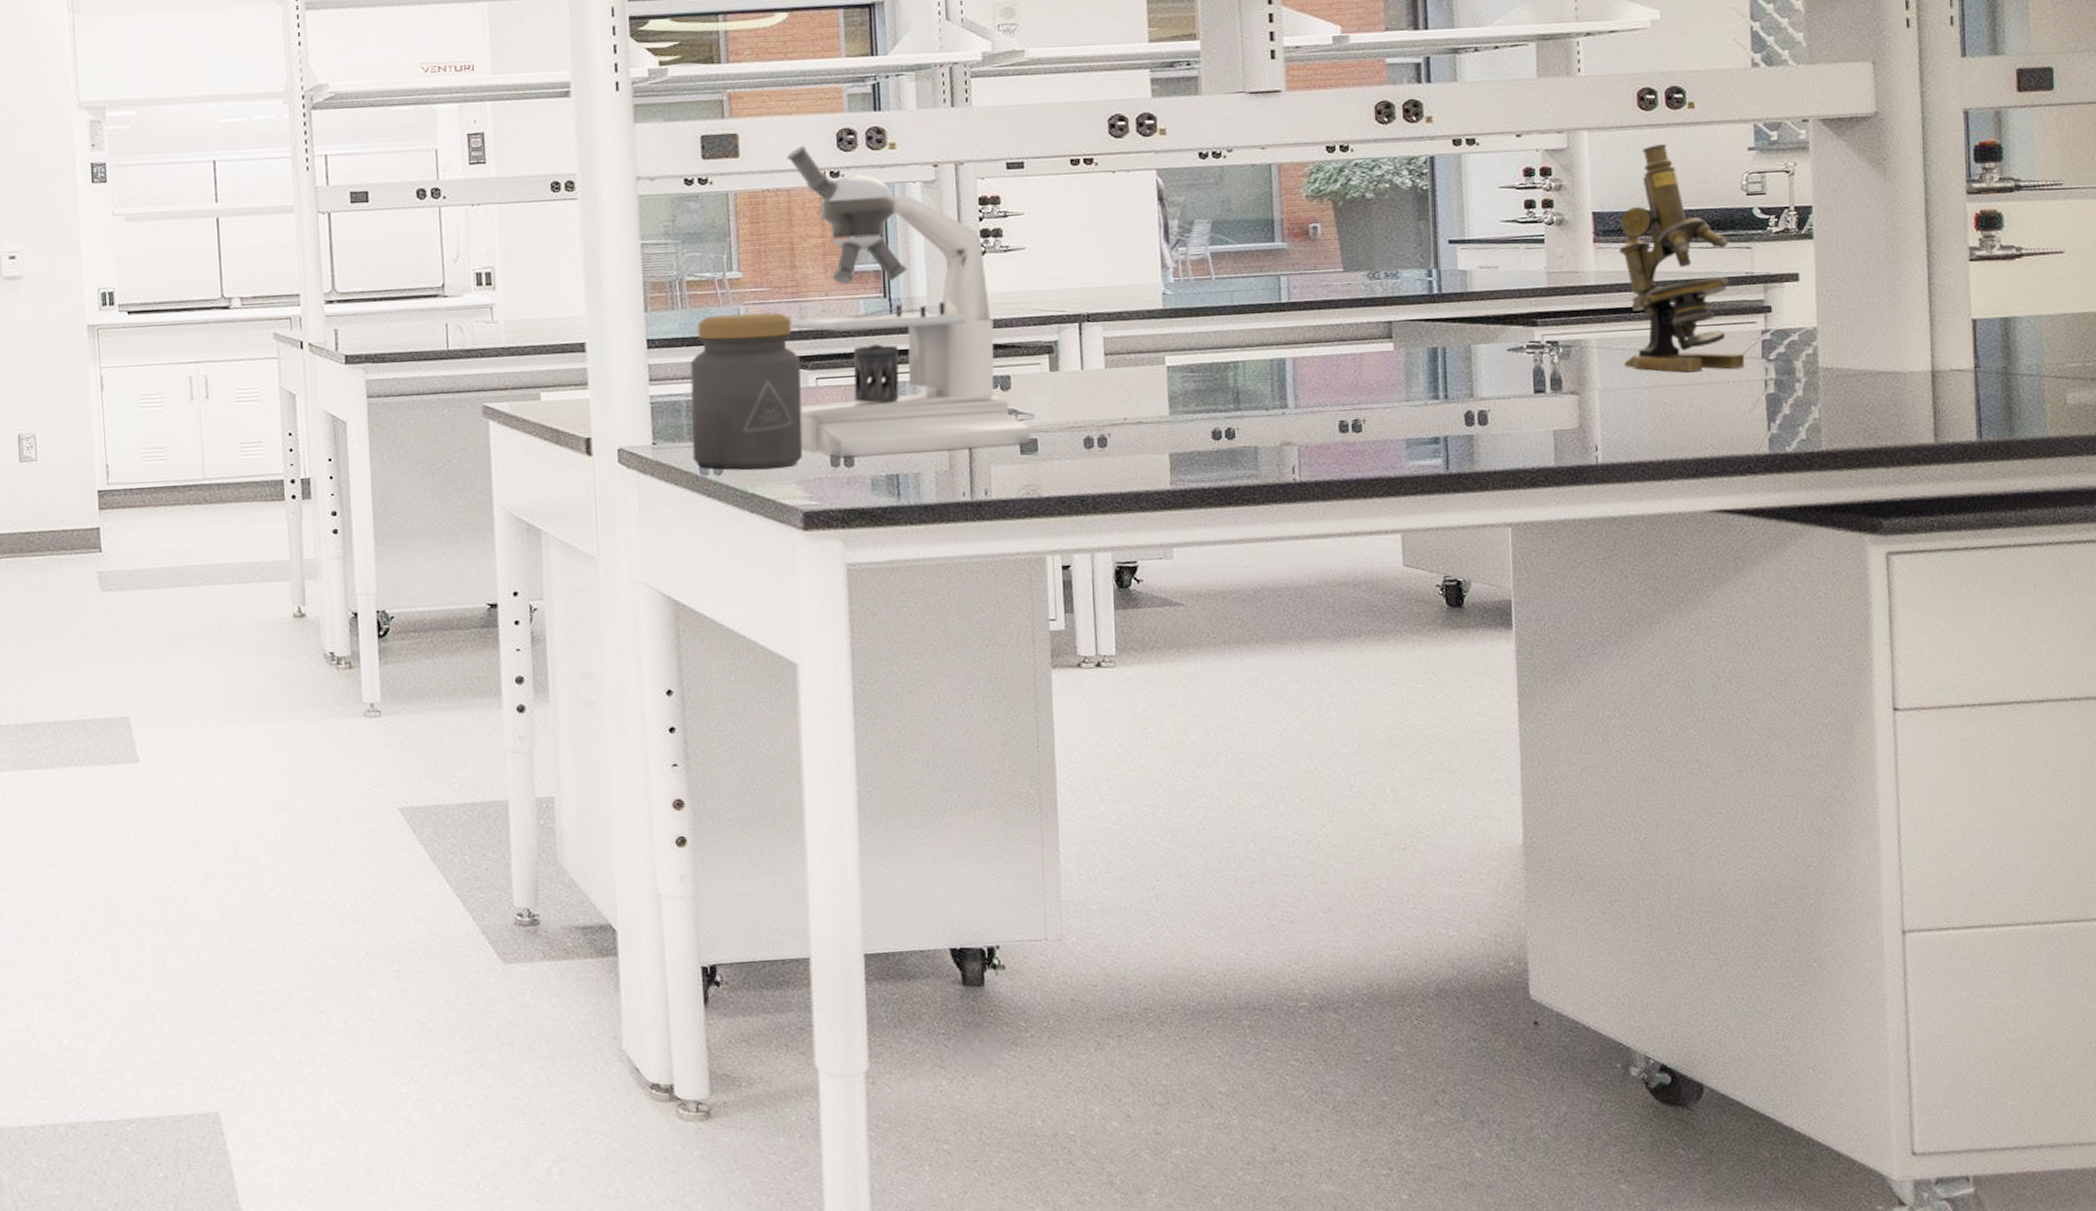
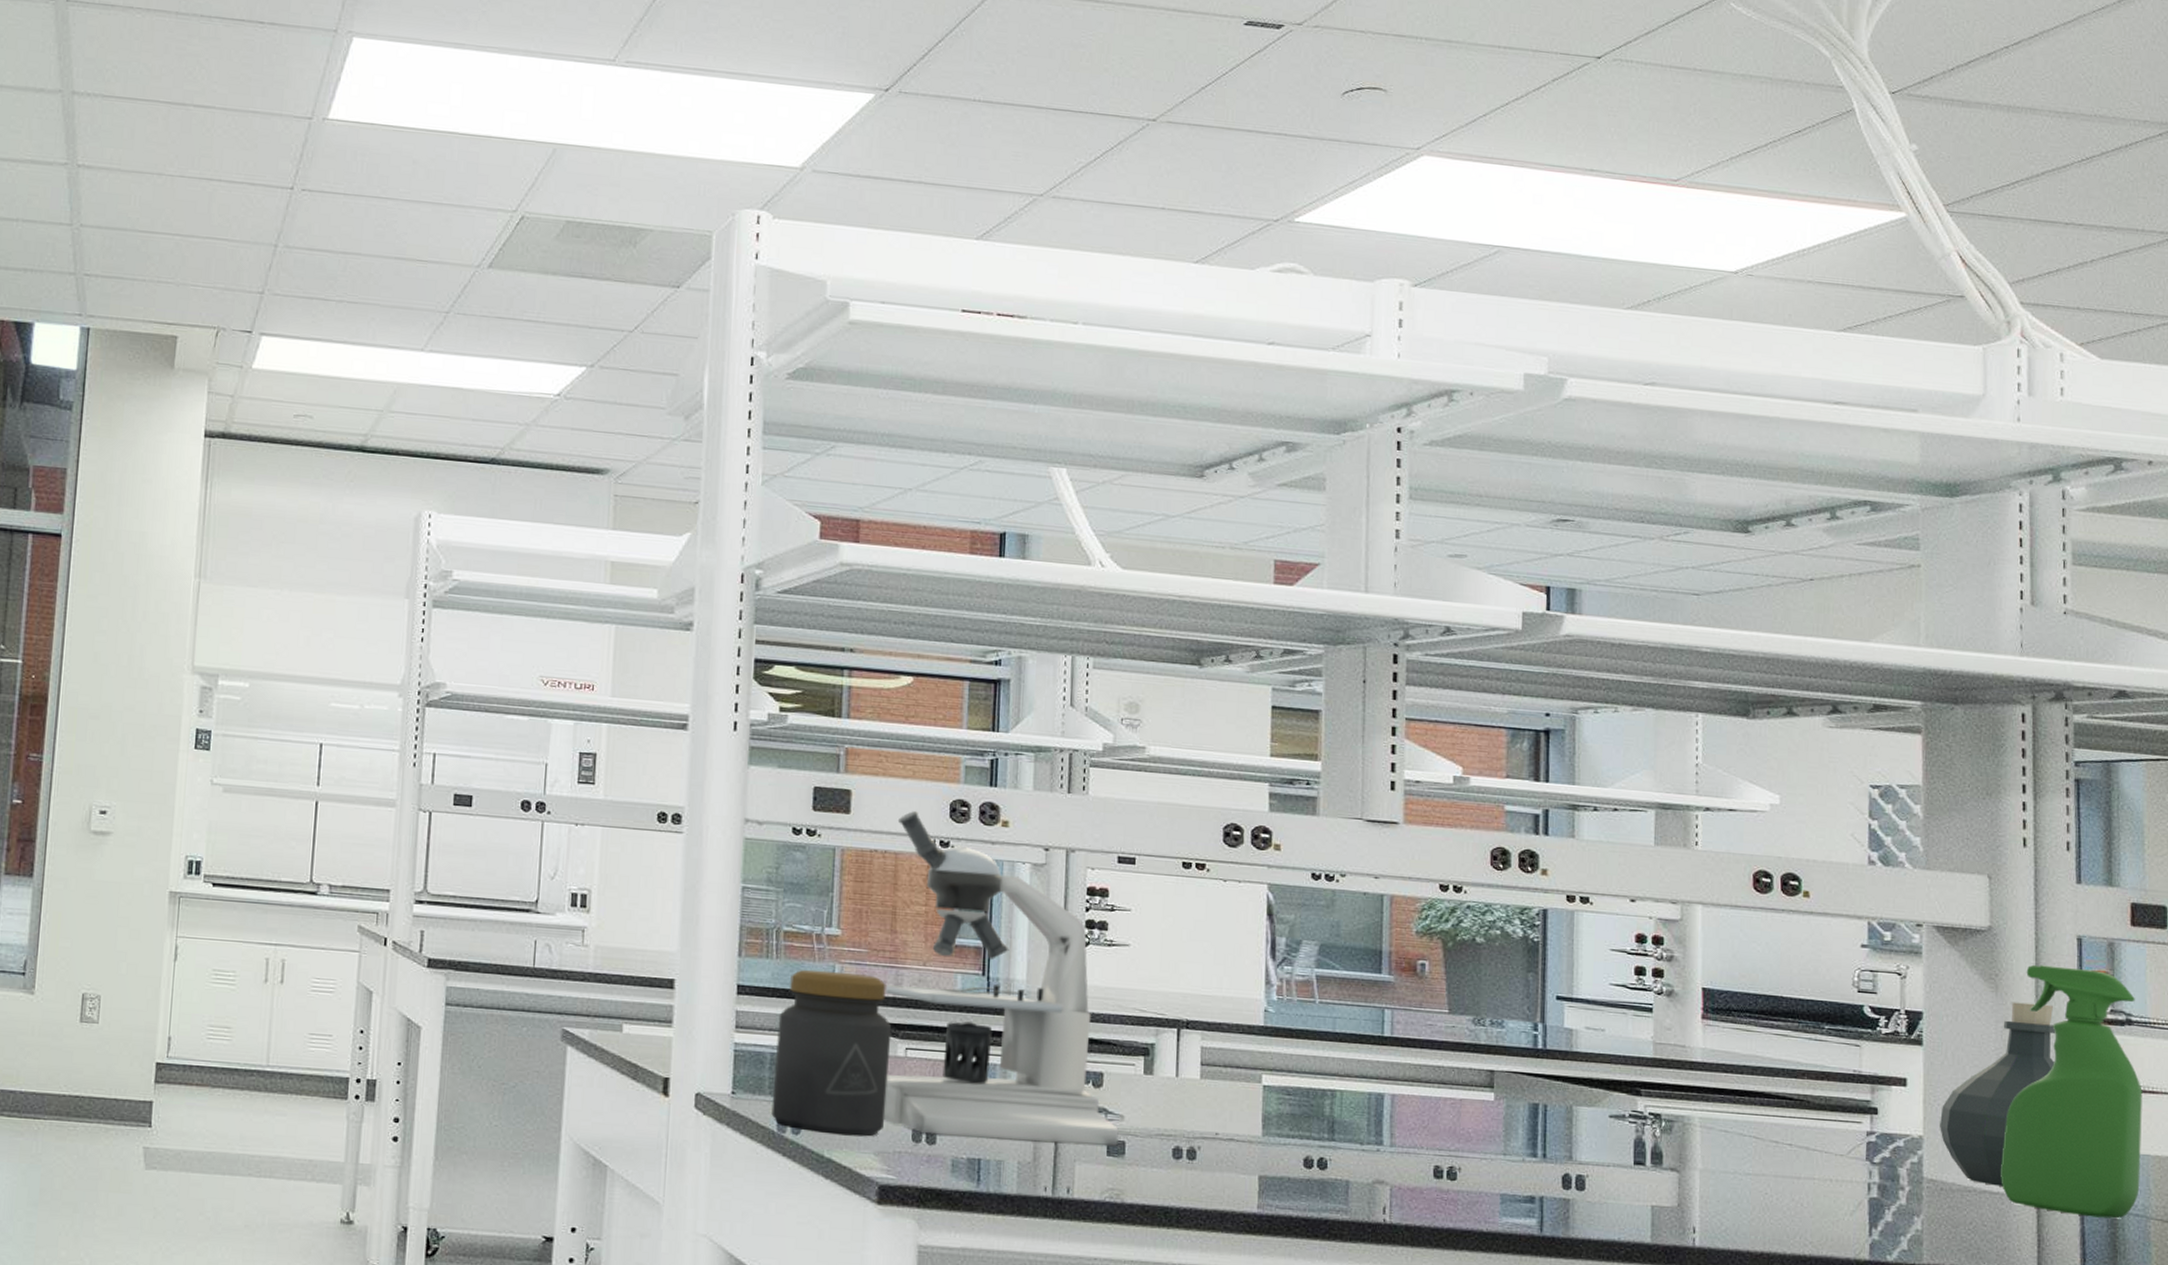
microscope: present [1619,144,1745,372] -> none [1727,928,1849,1167]
flask: none [1833,181,1945,366] -> present [1940,1002,2056,1186]
spray bottle: none [1895,141,2033,383] -> present [2001,964,2143,1219]

